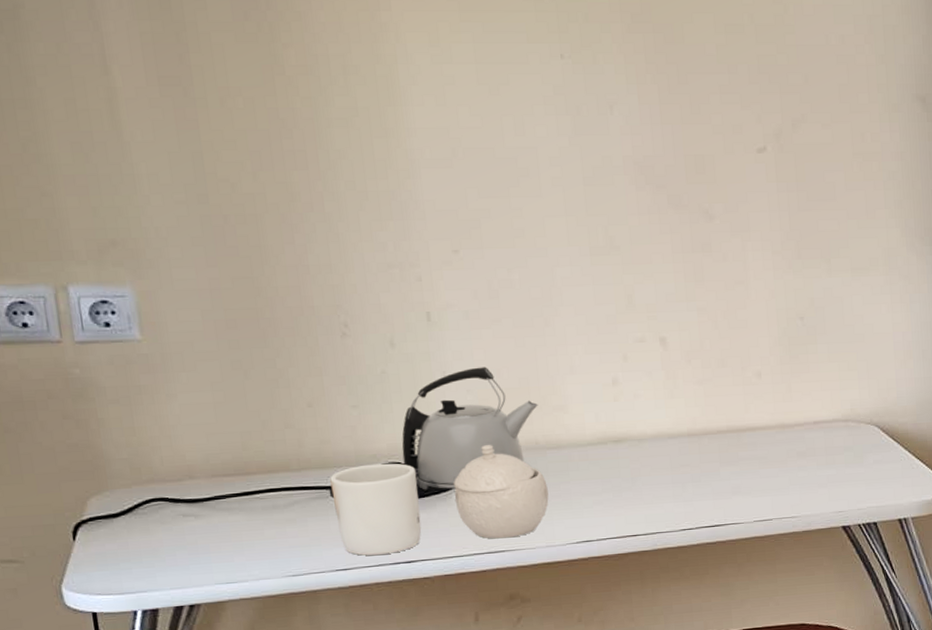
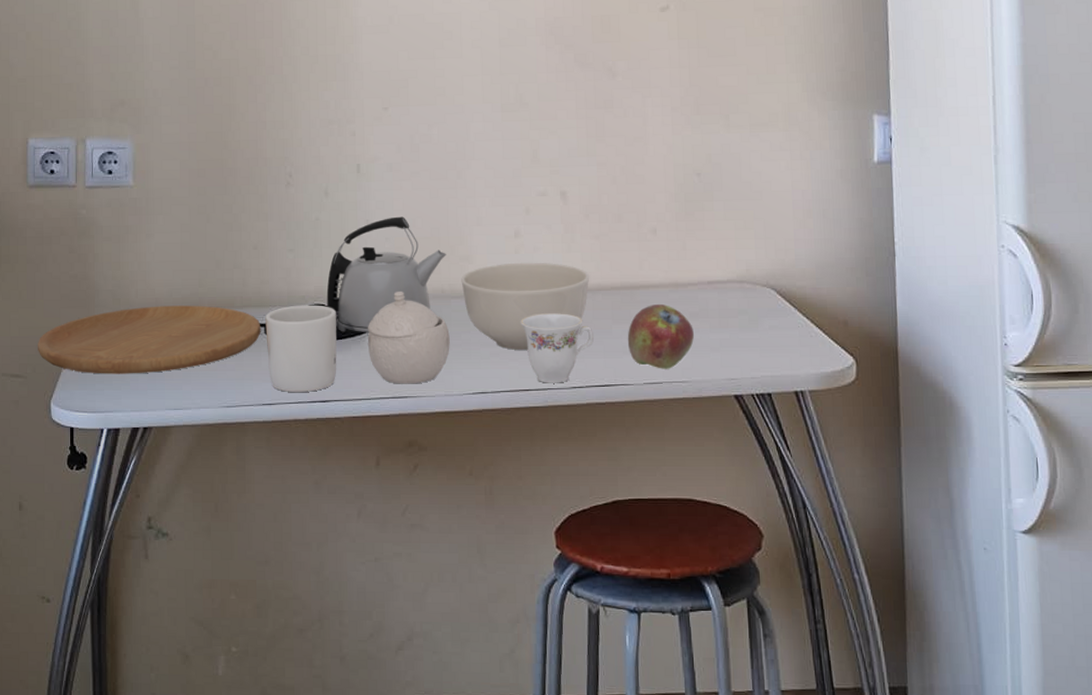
cutting board: none [33,470,327,552] -> present [38,305,261,374]
bowl: none [556,409,695,498] -> present [461,262,590,351]
teacup: none [624,458,702,528] -> present [520,313,594,383]
fruit: none [735,444,803,507] -> present [627,303,695,369]

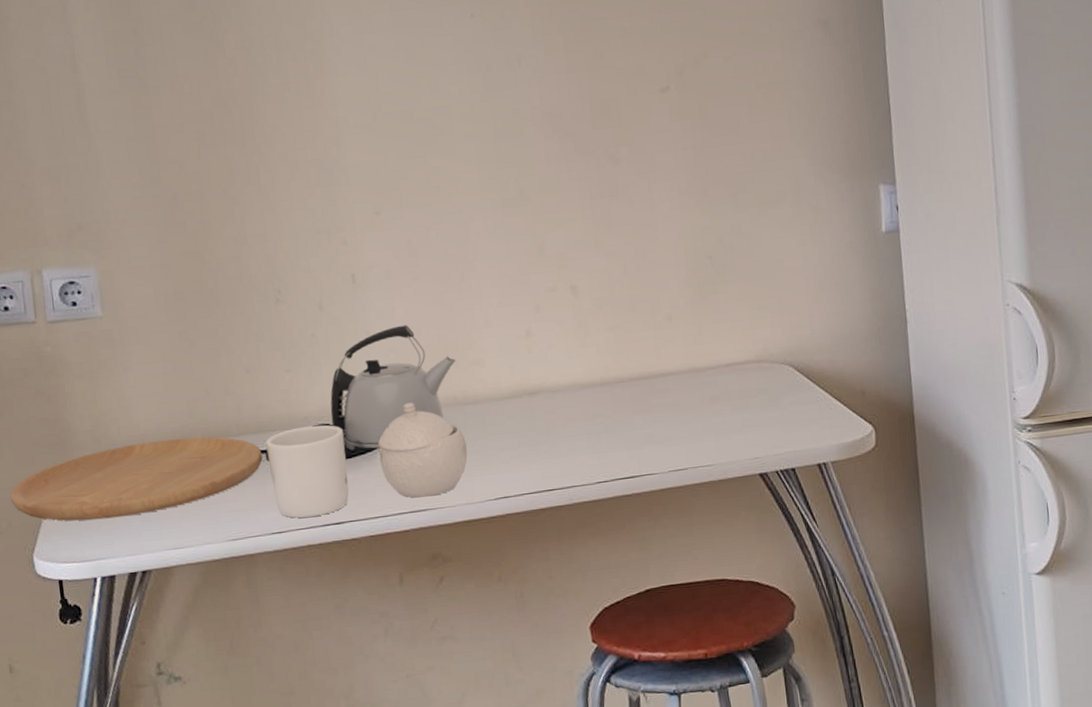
bowl: present [461,262,590,351] -> none [473,359,607,451]
teacup: present [520,313,594,383] -> none [539,409,615,481]
fruit: present [627,303,695,369] -> none [649,390,717,456]

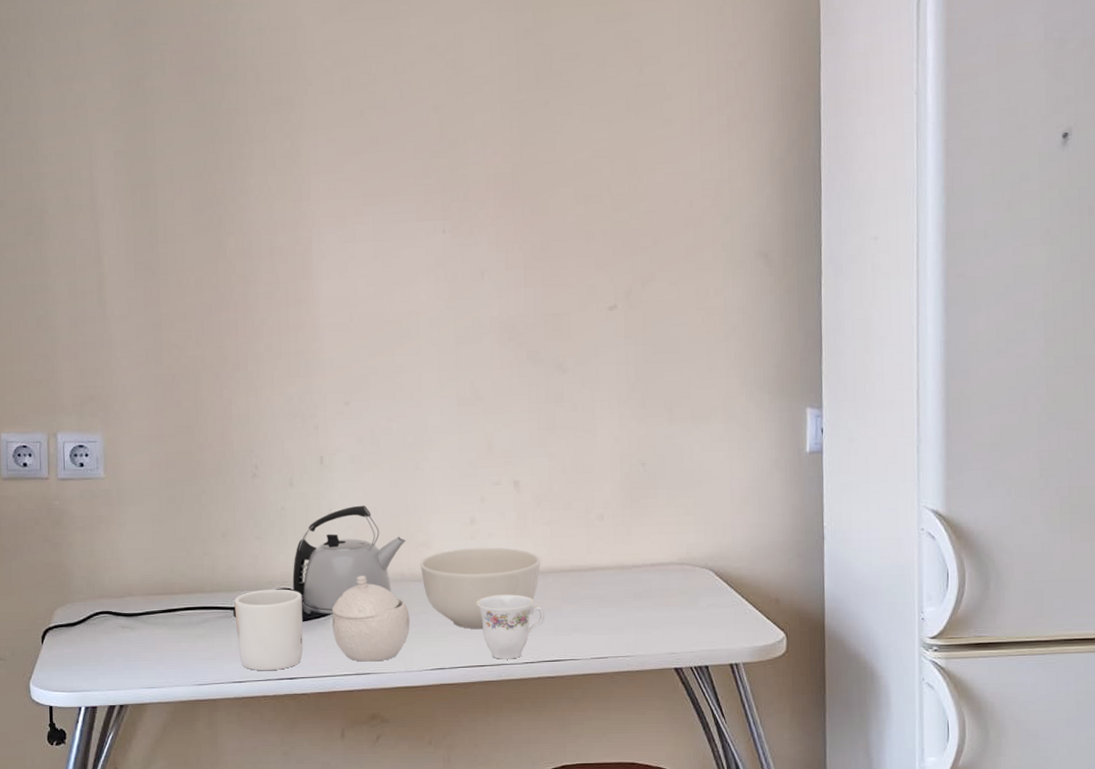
cutting board: present [10,436,263,521] -> none [15,590,231,656]
bowl: none [473,359,607,451] -> present [420,547,541,630]
teacup: none [539,409,615,481] -> present [476,594,544,659]

